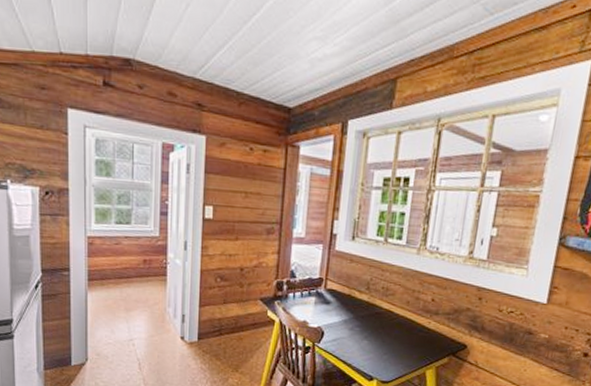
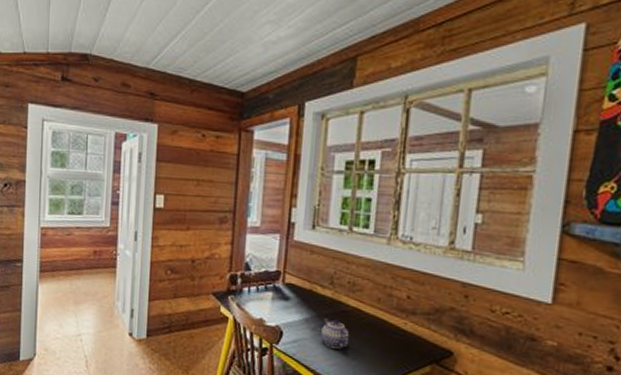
teapot: none [357,320,382,346] -> present [321,319,350,349]

